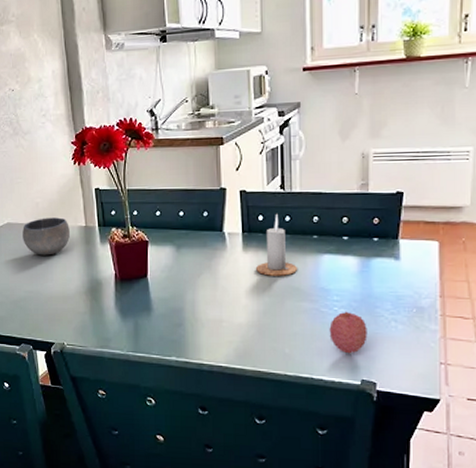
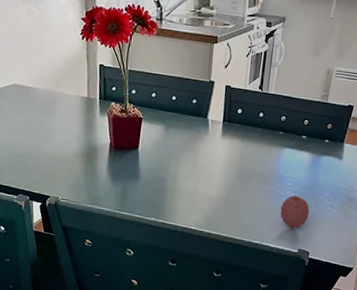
bowl: present [22,217,71,256] -> none [28,84,74,119]
candle: present [256,213,298,276] -> none [230,109,264,162]

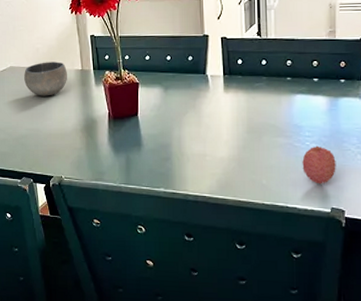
bowl: none [28,84,74,119] -> present [24,61,68,96]

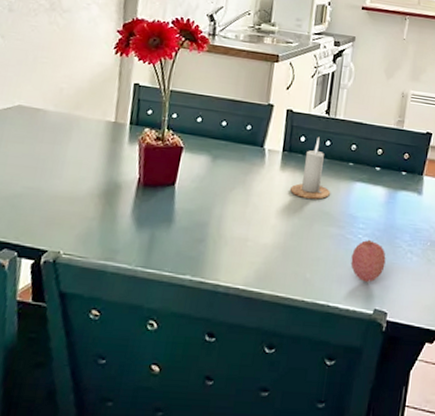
bowl: present [24,61,68,96] -> none [34,106,96,149]
candle: none [236,57,274,114] -> present [290,136,331,199]

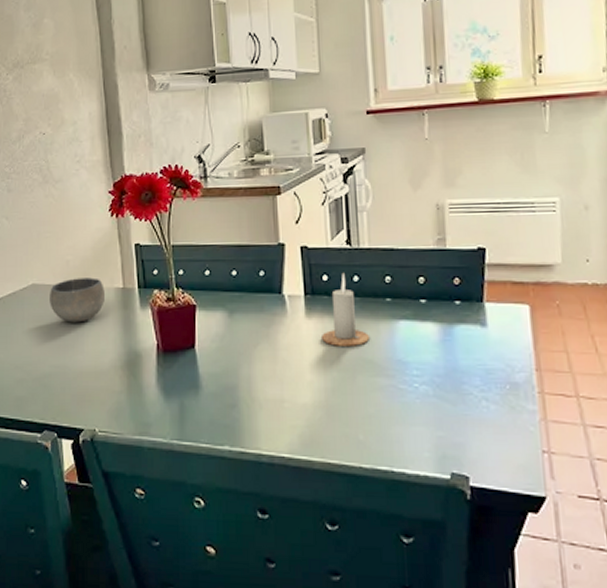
bowl: none [34,106,96,149] -> present [50,277,106,323]
fruit: present [350,239,386,283] -> none [410,388,455,441]

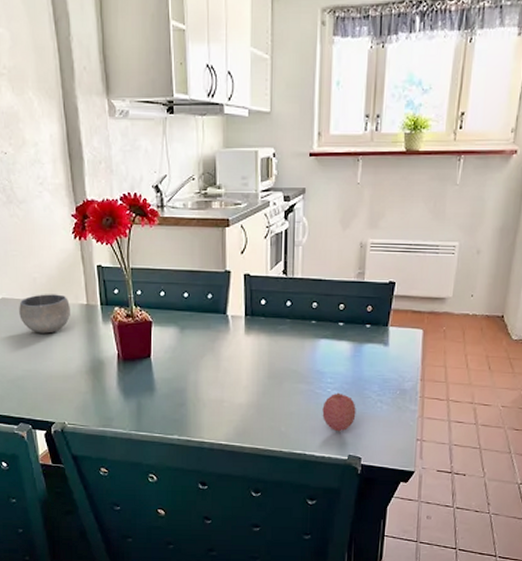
candle: present [322,272,371,346] -> none [257,298,297,359]
fruit: none [410,388,455,441] -> present [322,392,356,432]

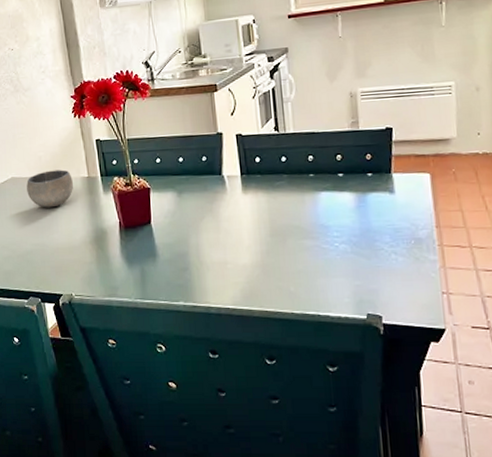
fruit: present [322,392,356,432] -> none [332,246,370,289]

